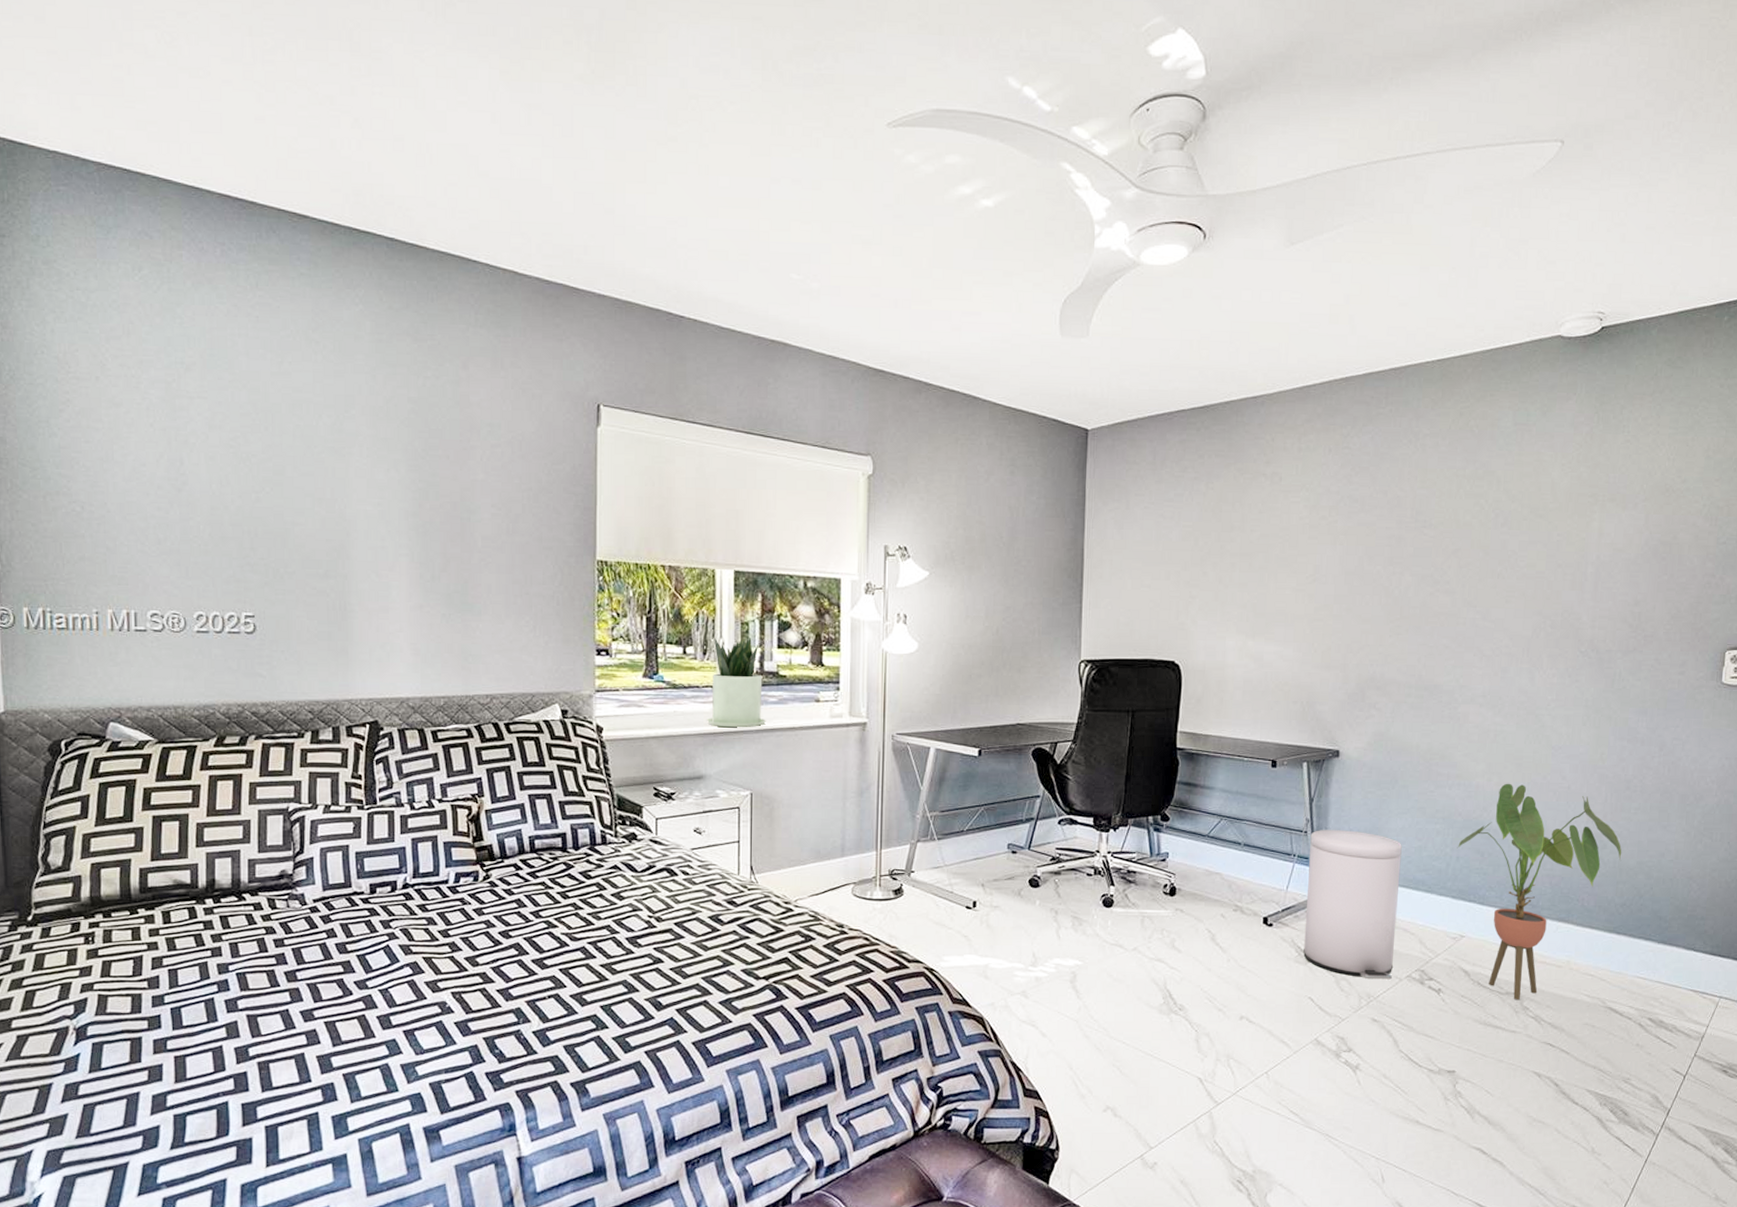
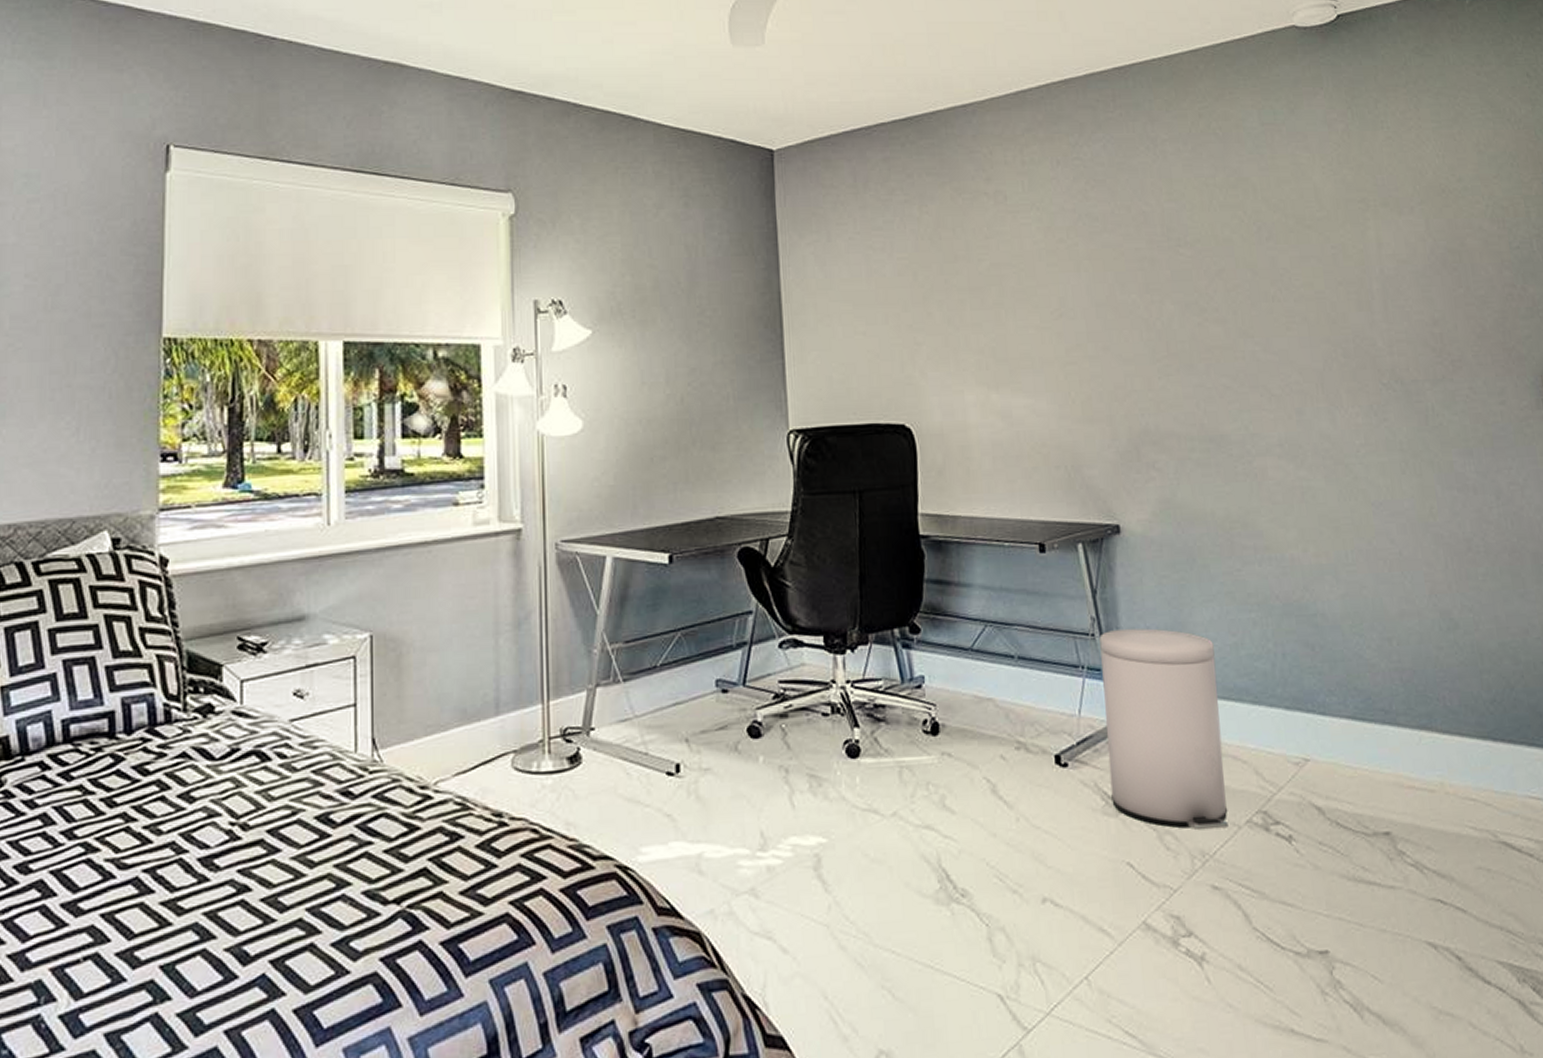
planter: present [706,637,767,728] -> none [309,427,390,548]
house plant: present [1457,783,1622,1001] -> none [1280,552,1479,843]

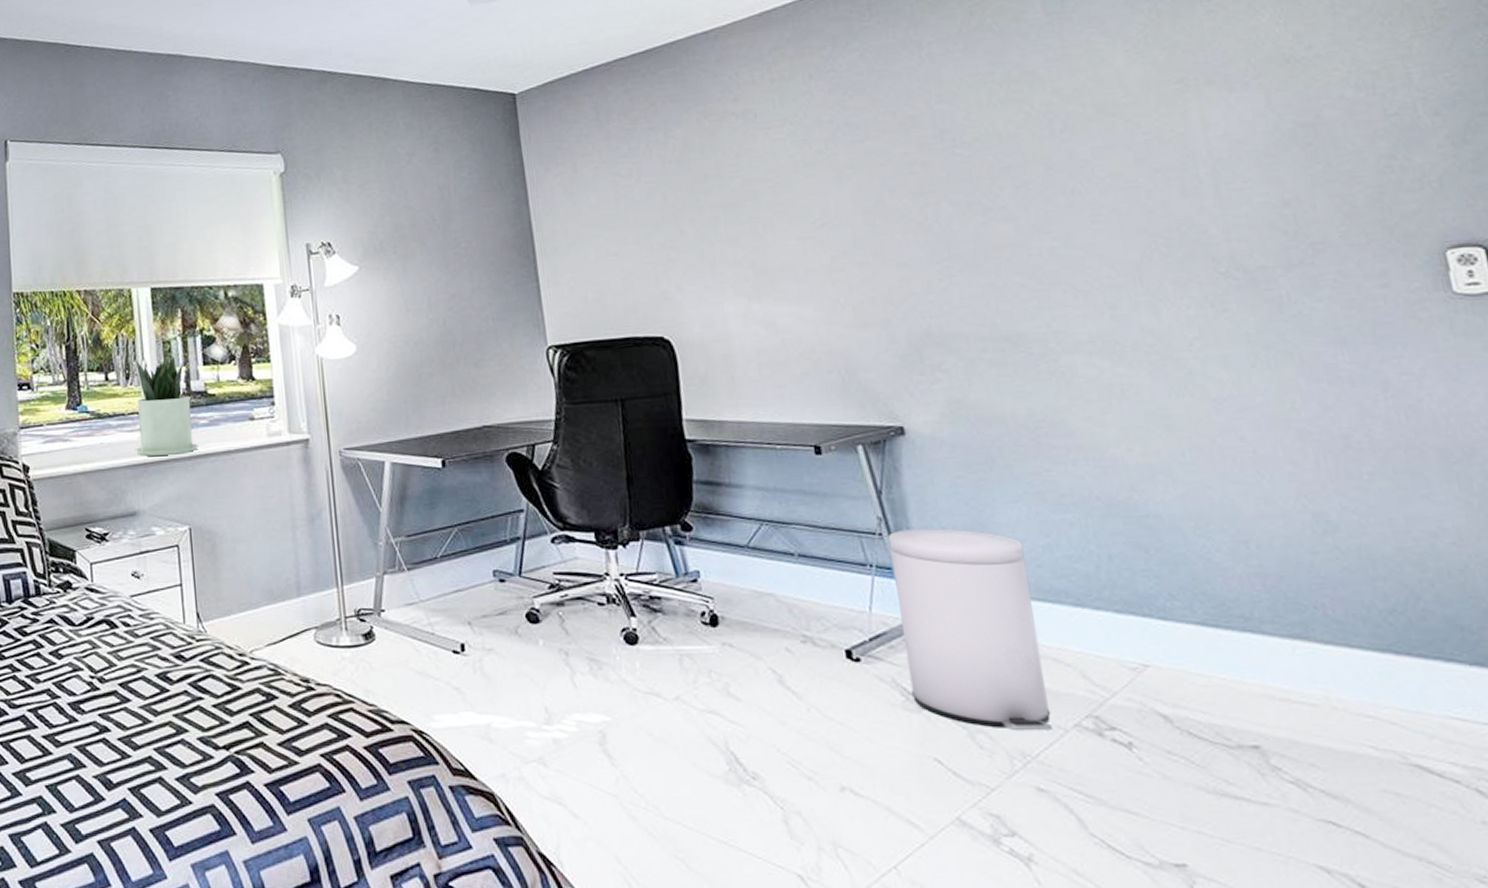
planter: none [309,427,390,548] -> present [135,357,199,457]

